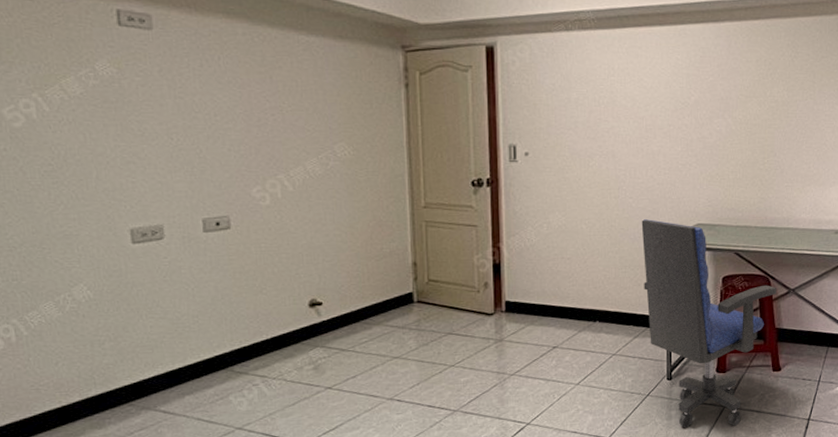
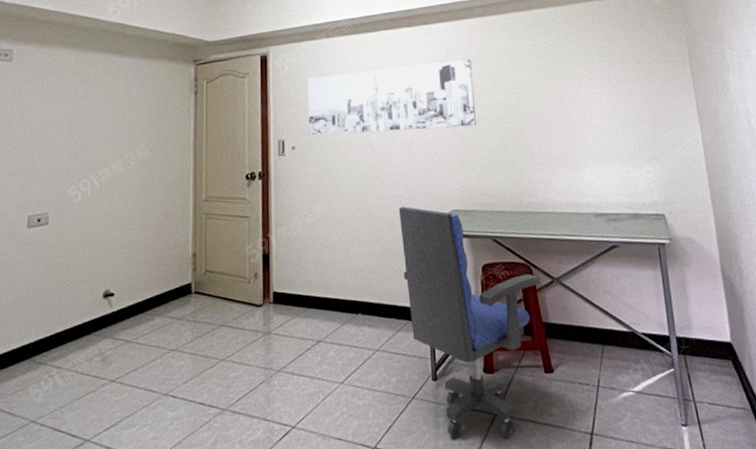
wall art: none [543,67,728,141] -> present [308,59,476,136]

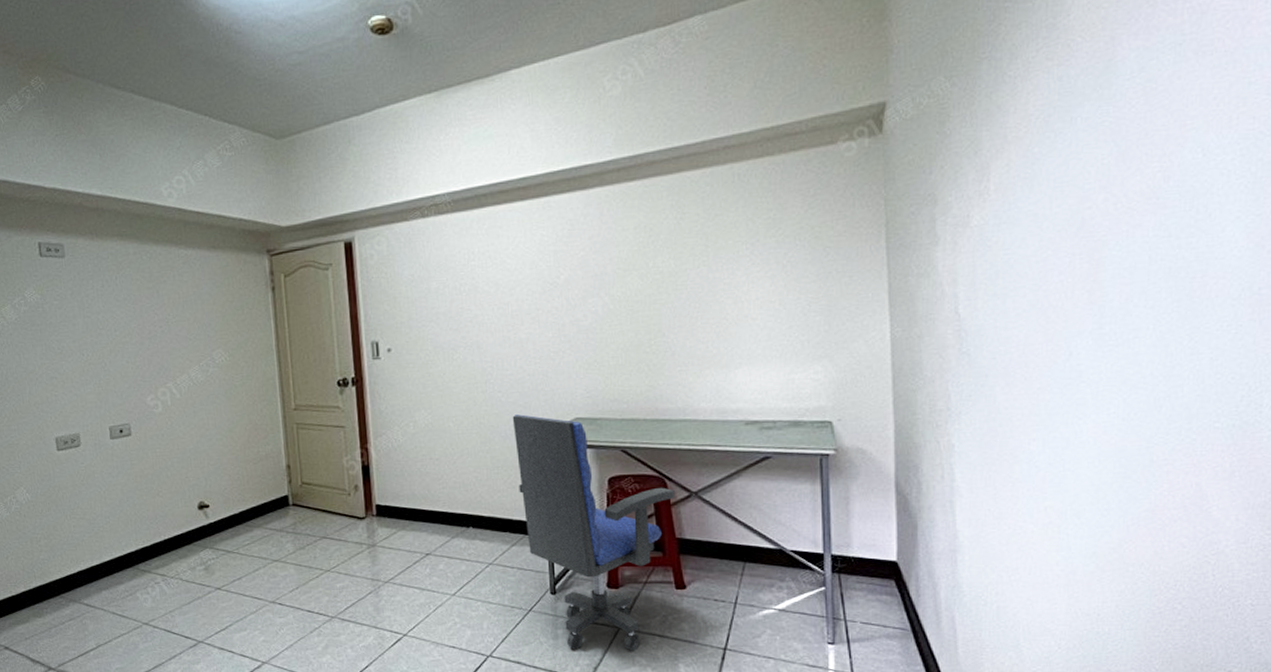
wall art: present [308,59,476,136] -> none [402,239,605,336]

